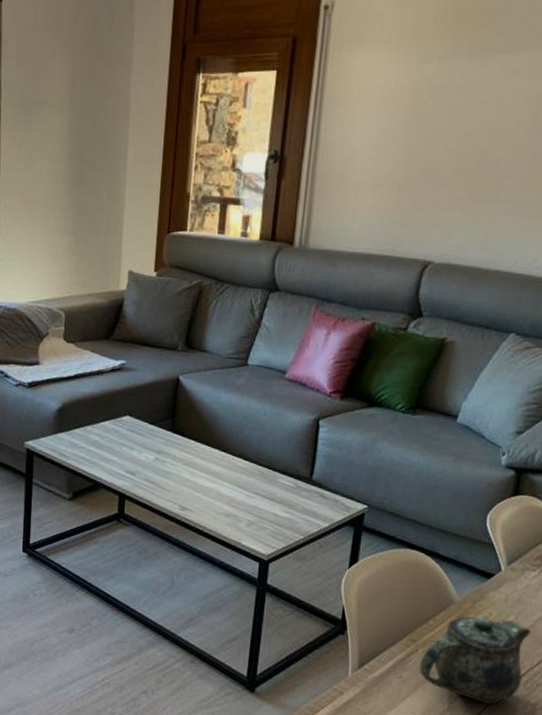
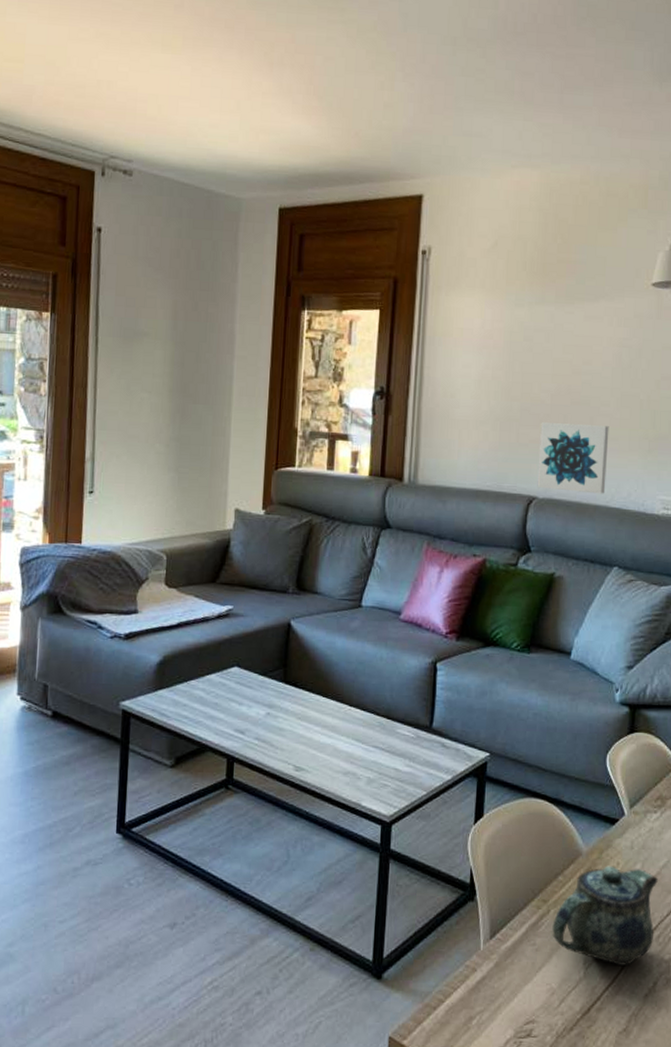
wall art: none [434,185,518,260] -> present [537,422,609,494]

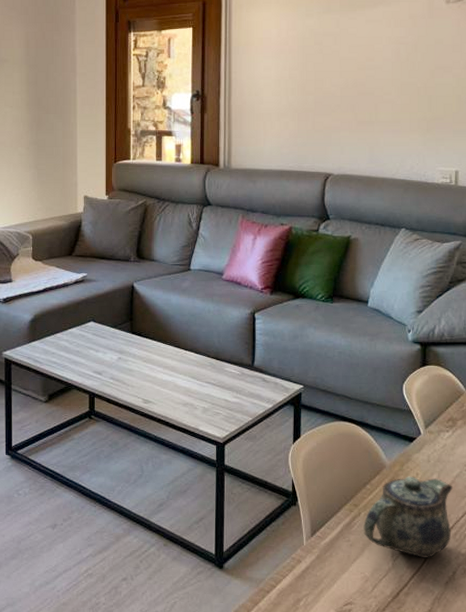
wall art: present [537,422,609,494] -> none [332,111,392,169]

